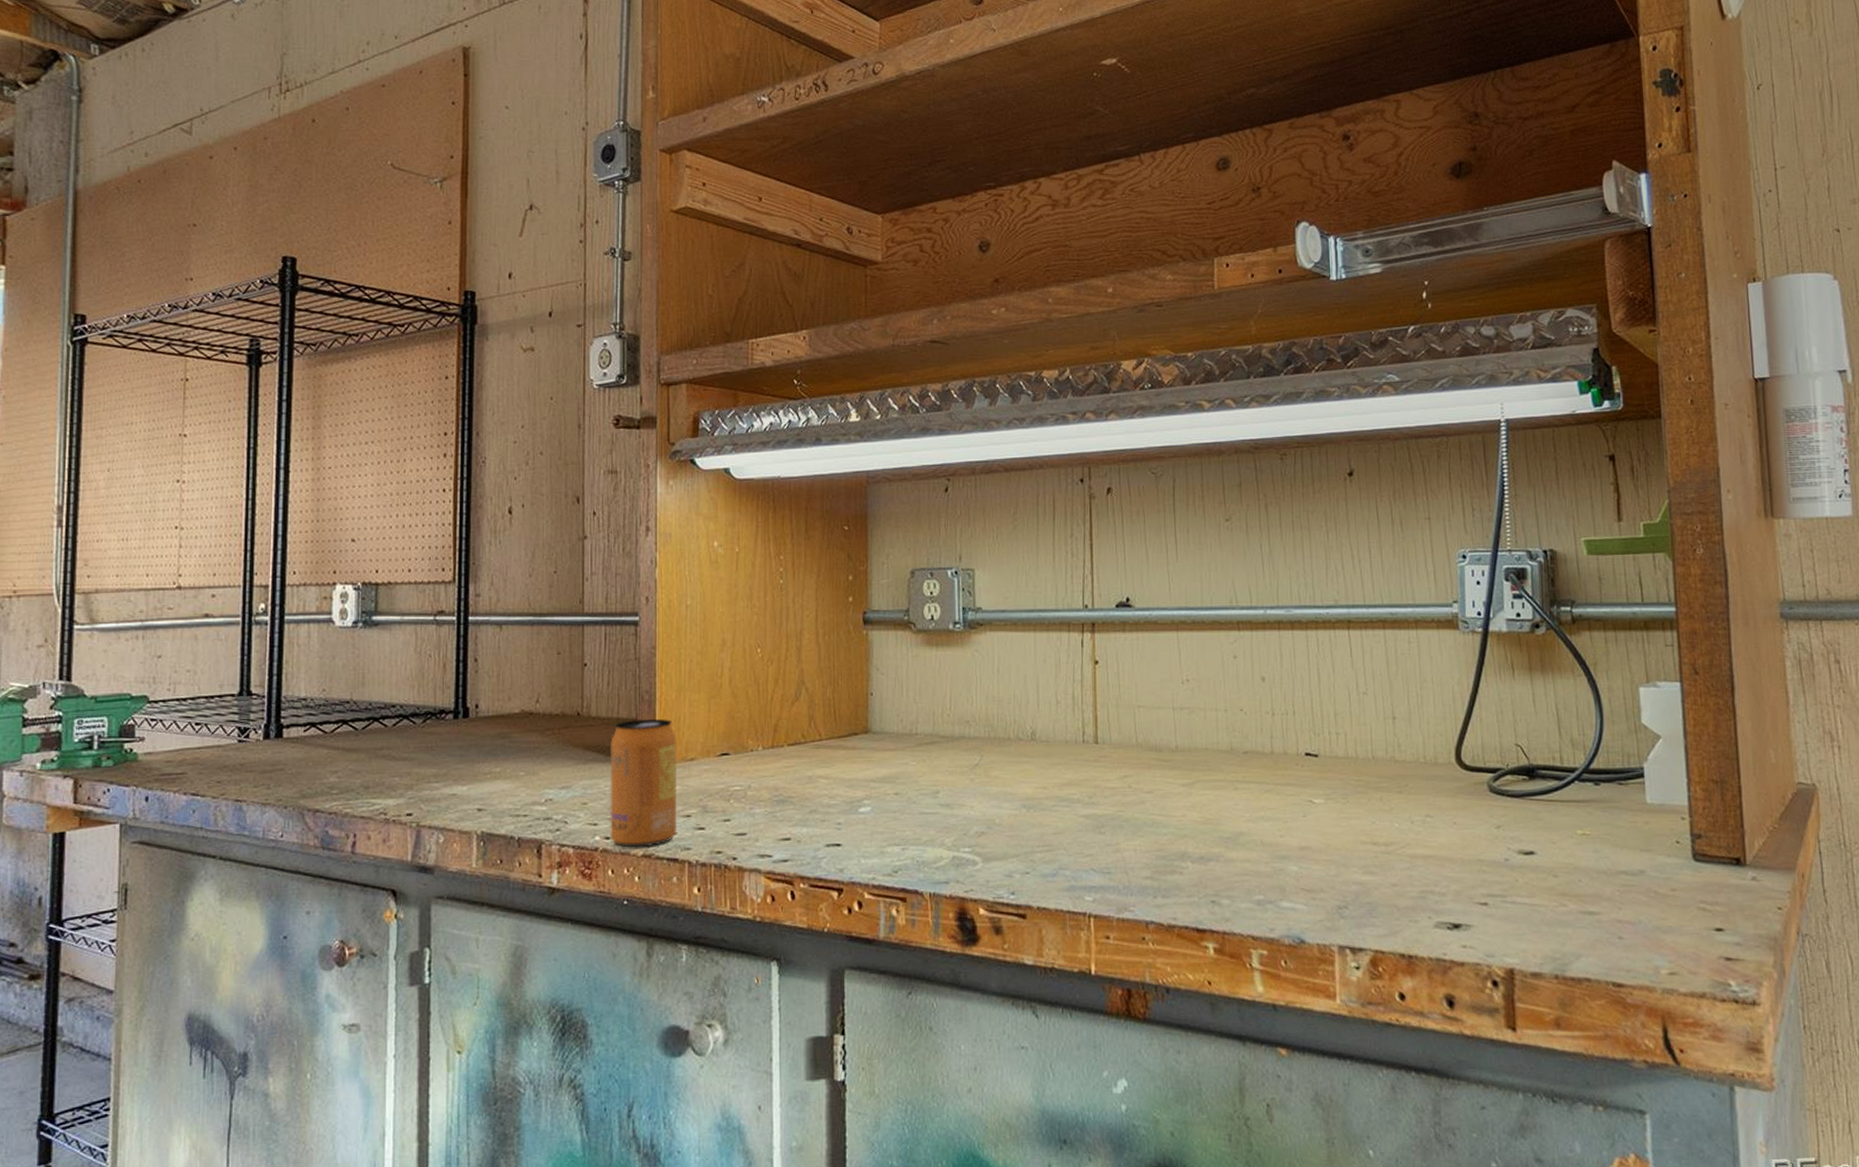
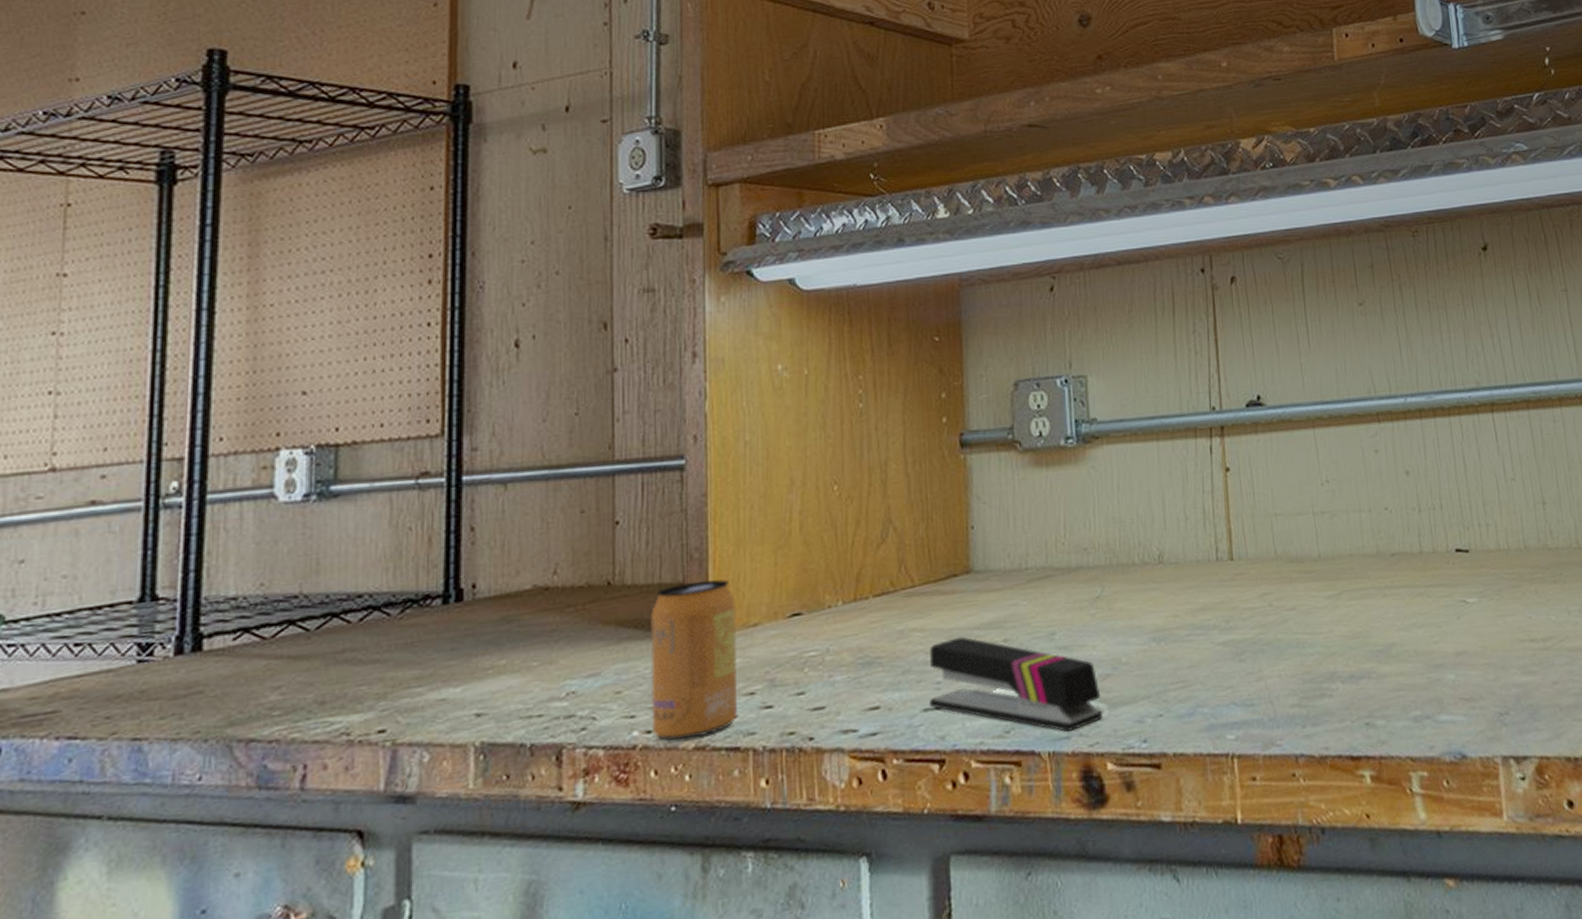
stapler: none [831,787,977,877] -> present [929,636,1102,732]

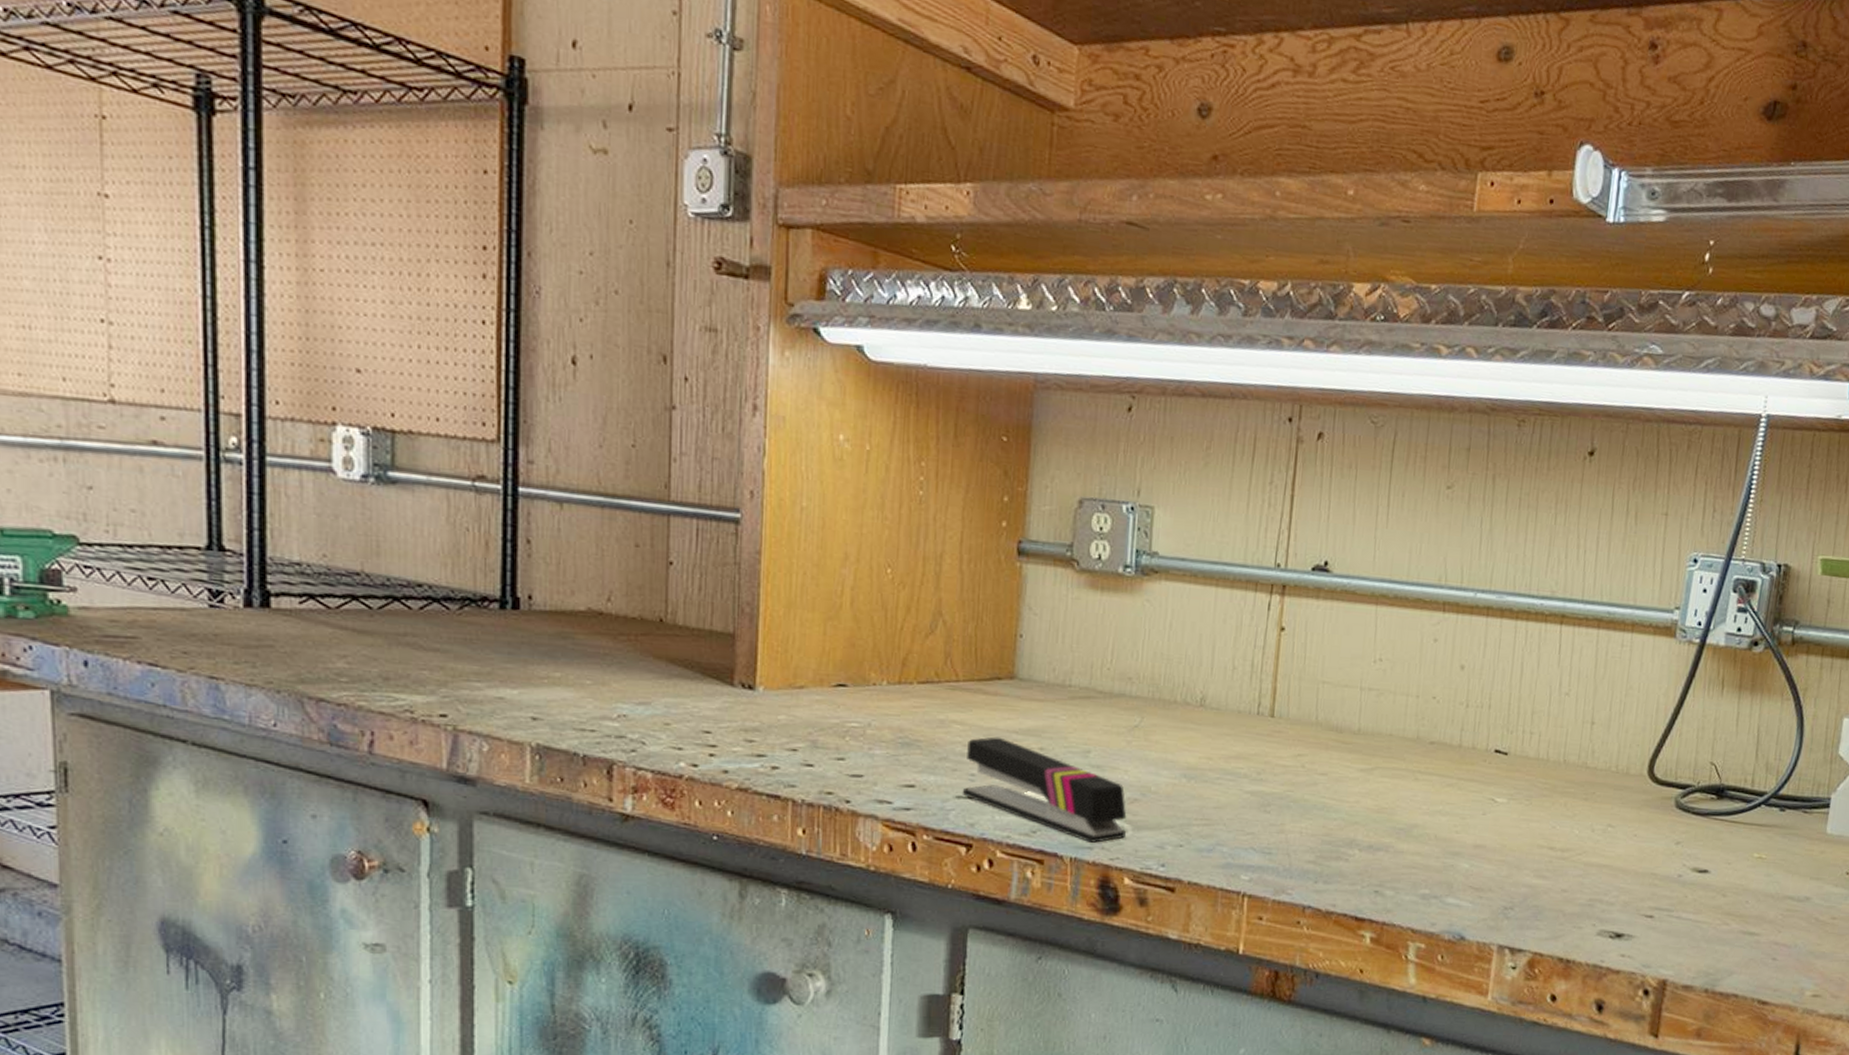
beverage can: present [651,579,739,741] -> none [698,634,784,780]

